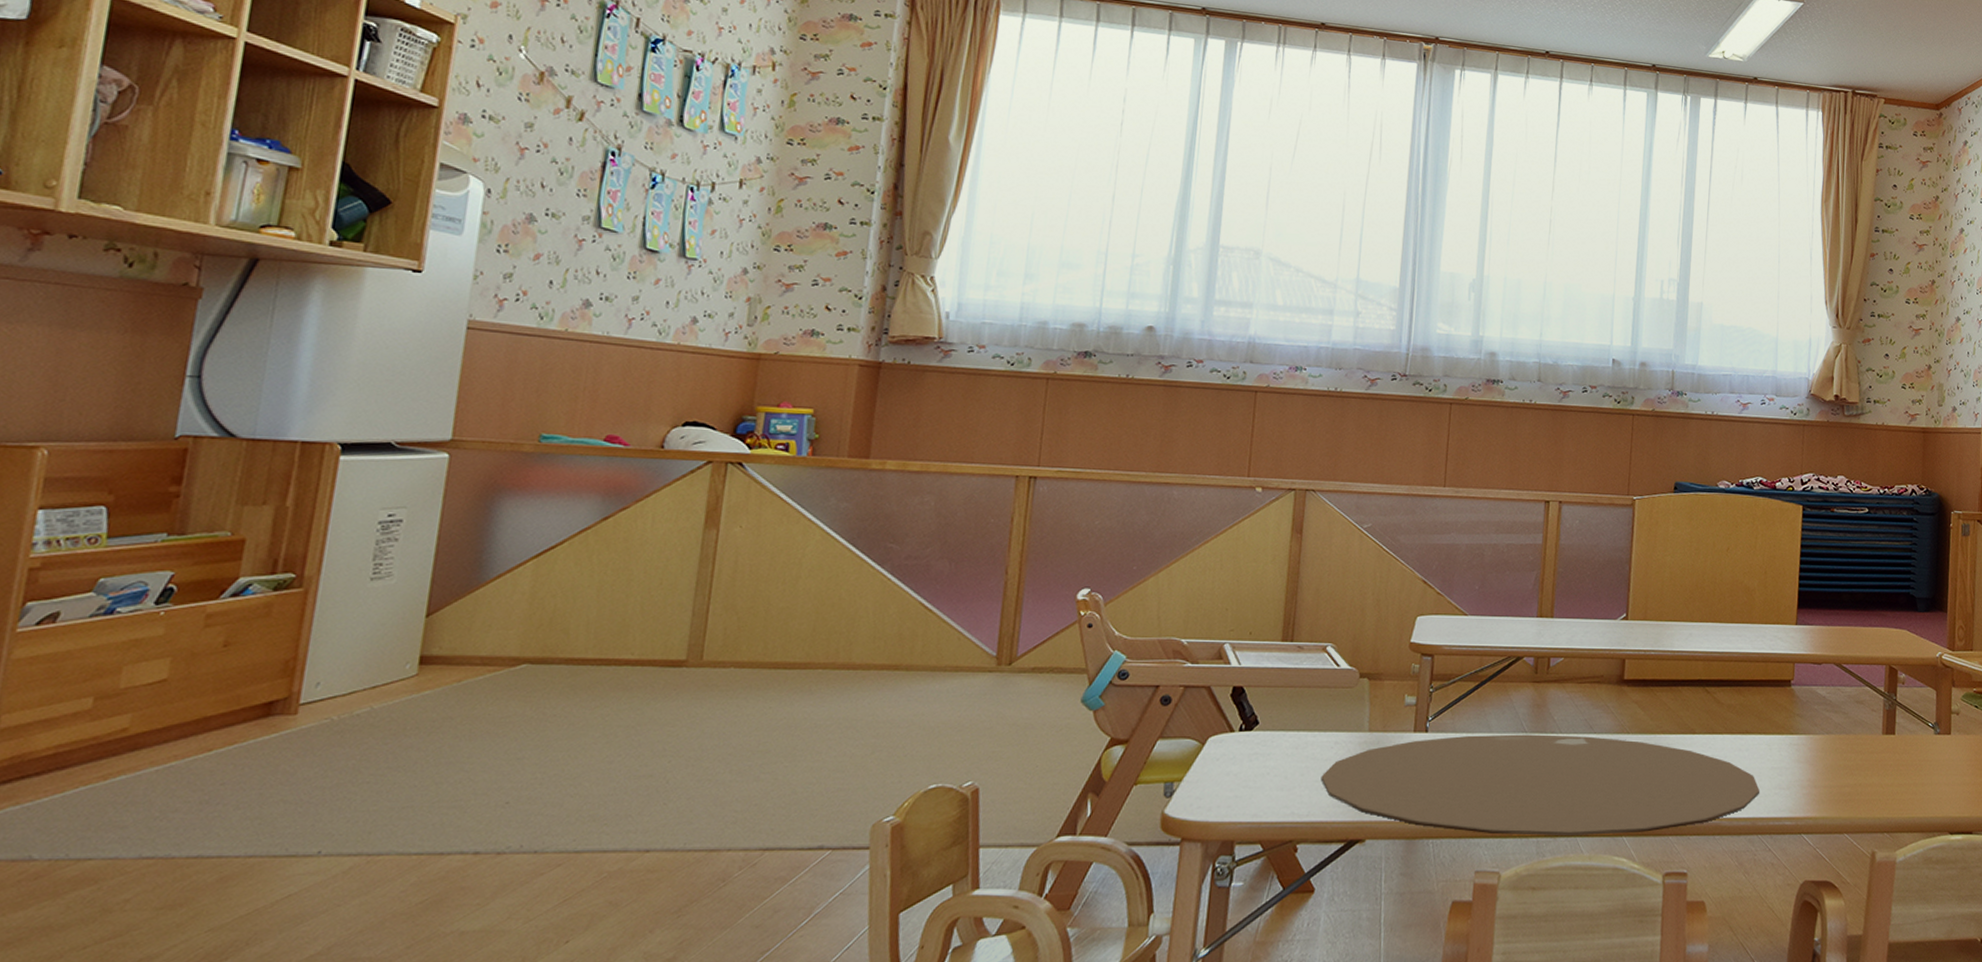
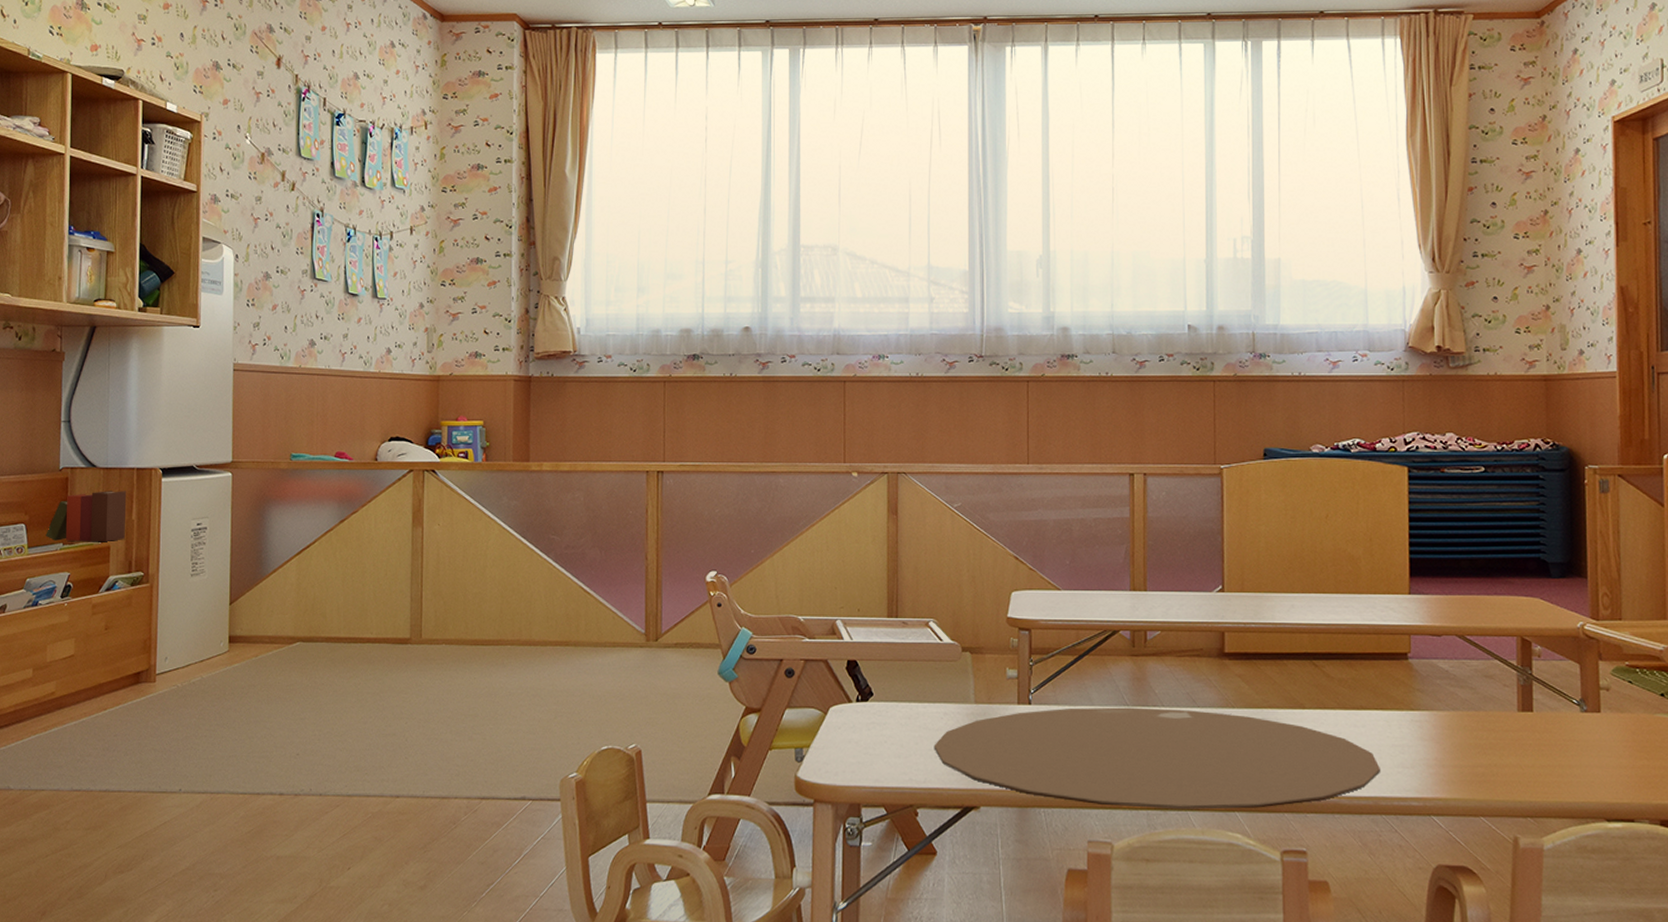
books: none [140,468,282,534] -> present [46,491,127,542]

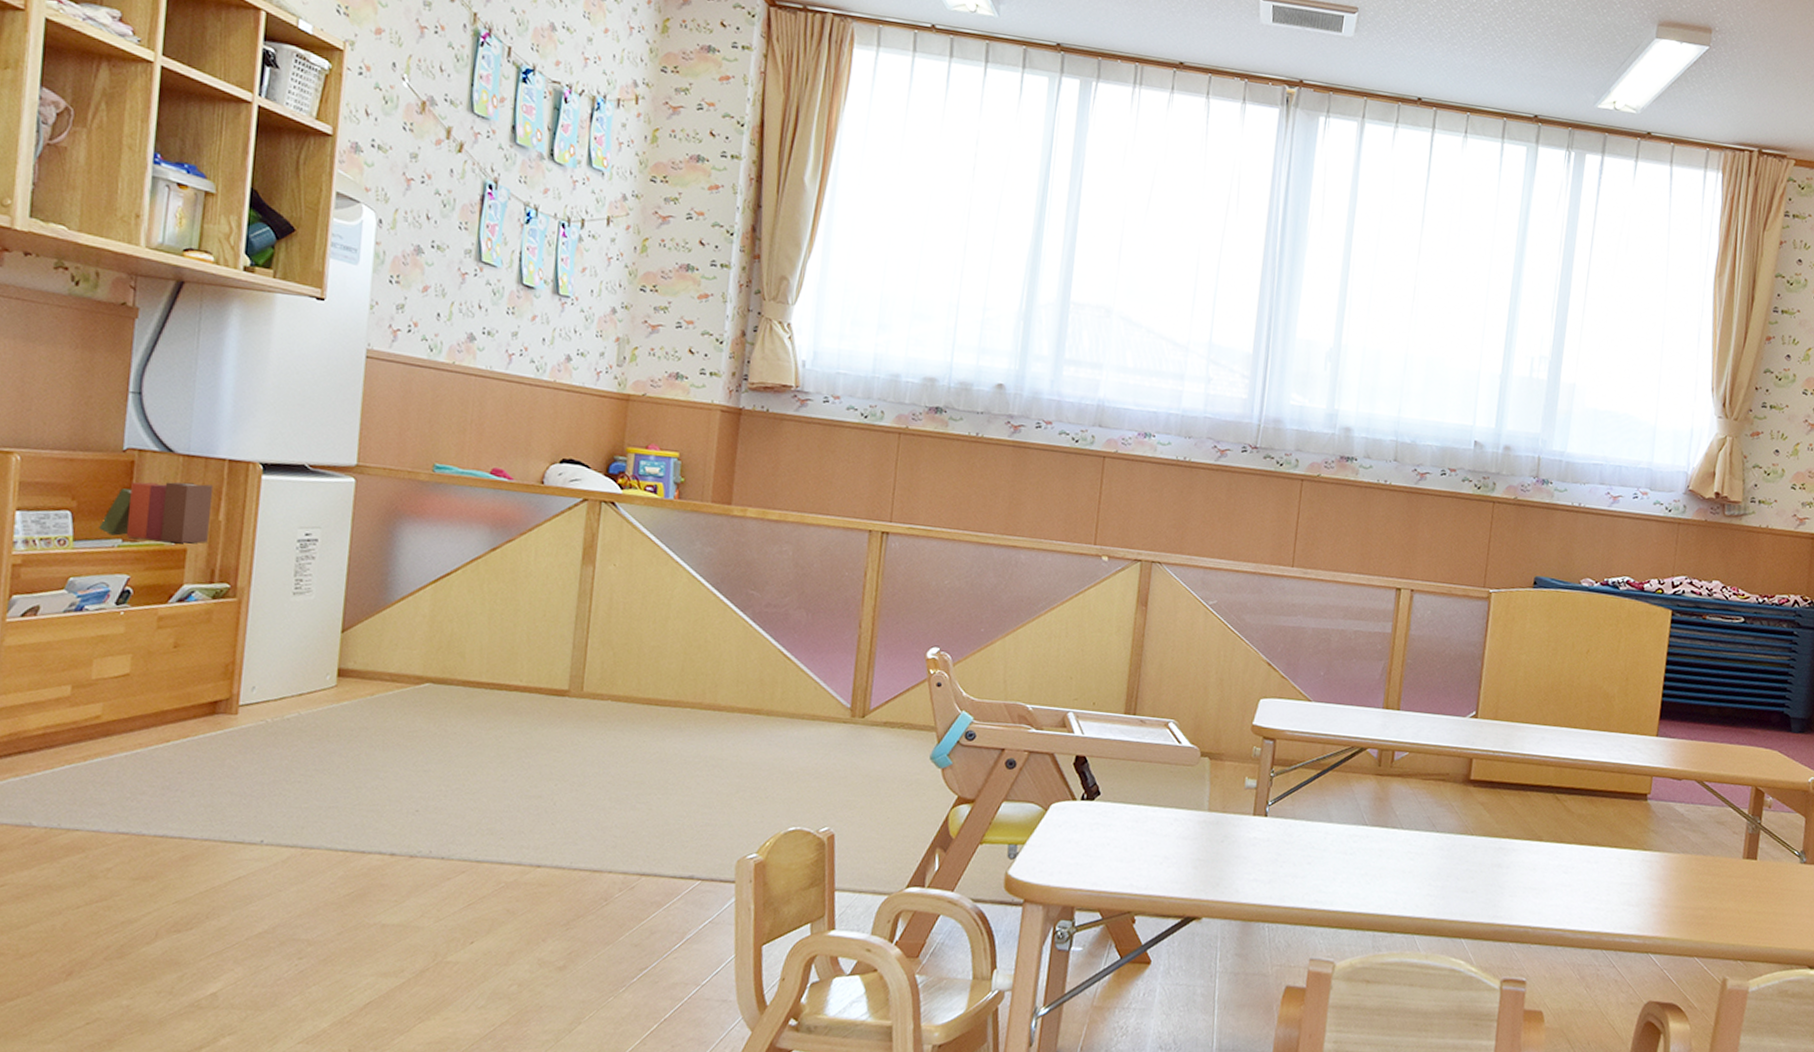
placemat: present [934,707,1380,810] -> none [1159,823,1607,936]

